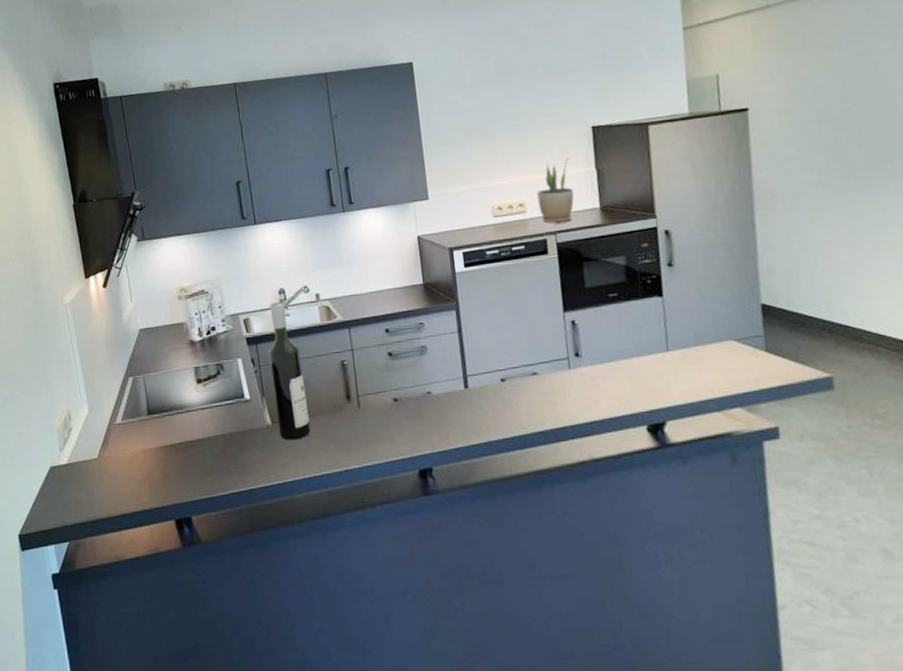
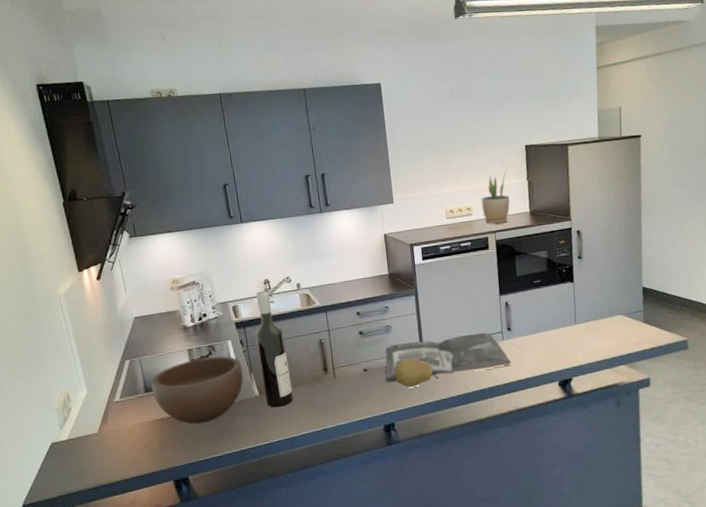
bowl: none [154,376,255,455] -> present [151,356,244,424]
magazine: none [419,358,582,416] -> present [385,332,512,382]
fruit: none [430,387,487,424] -> present [394,358,439,387]

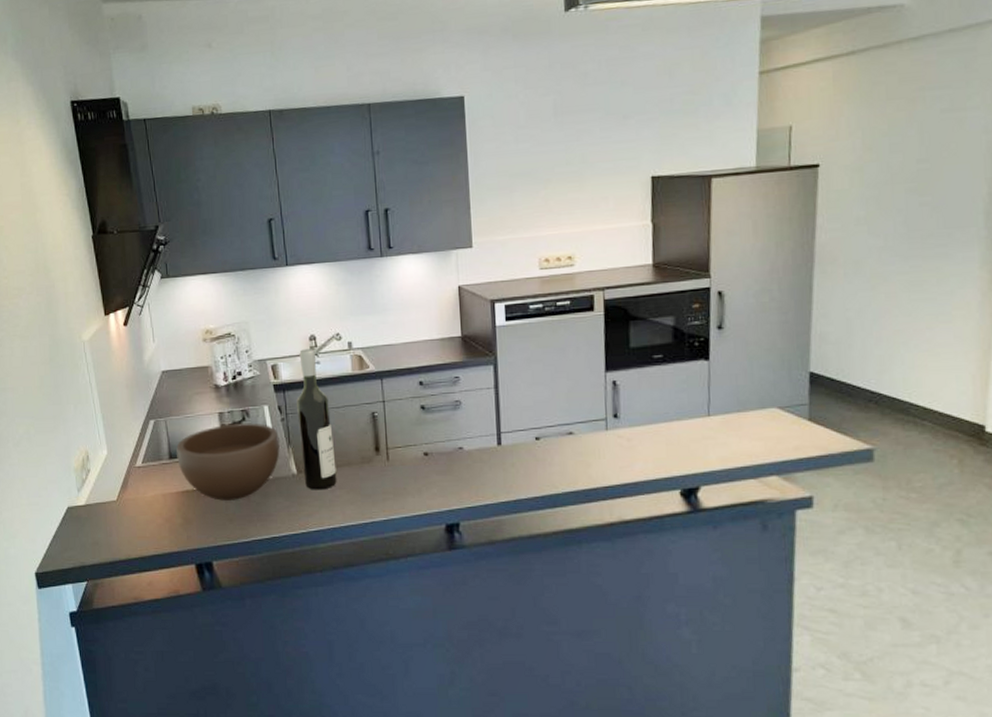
magazine: present [385,332,512,382] -> none [451,417,617,471]
fruit: present [394,358,439,387] -> none [461,444,519,480]
potted plant: present [481,170,510,224] -> none [587,209,626,279]

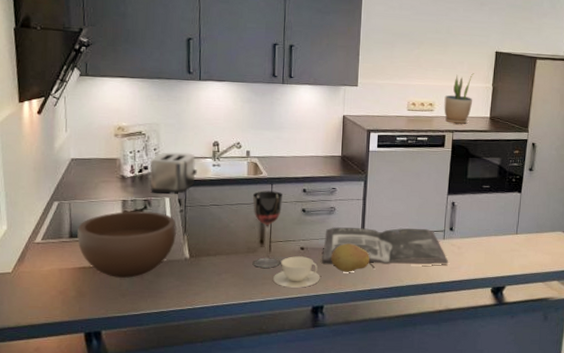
toaster: none [243,352,295,401] -> present [149,152,197,194]
bottle: present [296,349,337,490] -> none [195,153,225,273]
wineglass: none [360,387,403,480] -> present [252,191,283,268]
teacup: none [395,463,452,503] -> present [273,256,320,288]
magazine: none [451,417,617,471] -> present [322,227,449,265]
fruit: none [461,444,519,480] -> present [330,243,375,272]
potted plant: none [587,209,626,279] -> present [444,73,475,124]

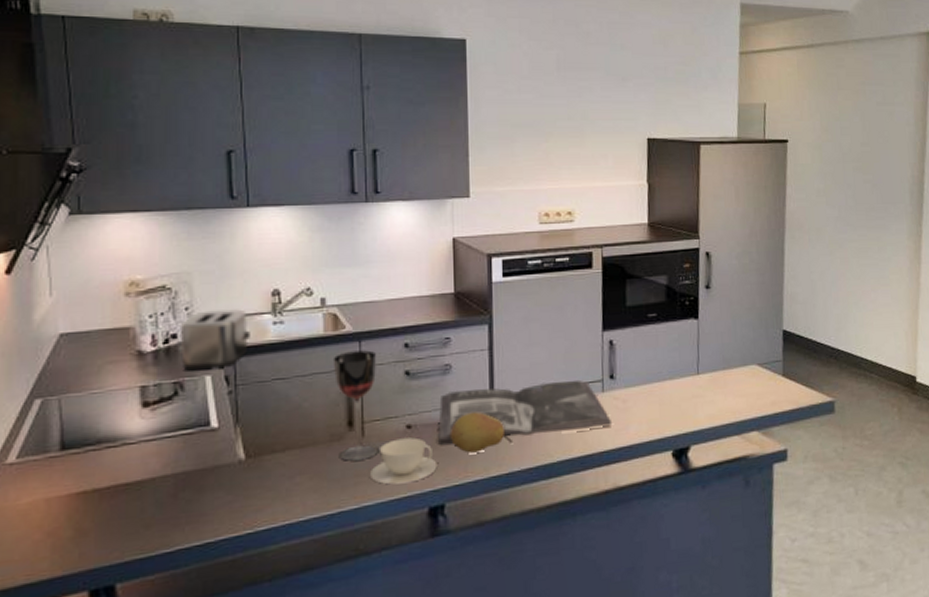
bowl: present [77,211,177,278] -> none [73,398,224,501]
potted plant: present [444,73,475,124] -> none [586,168,624,236]

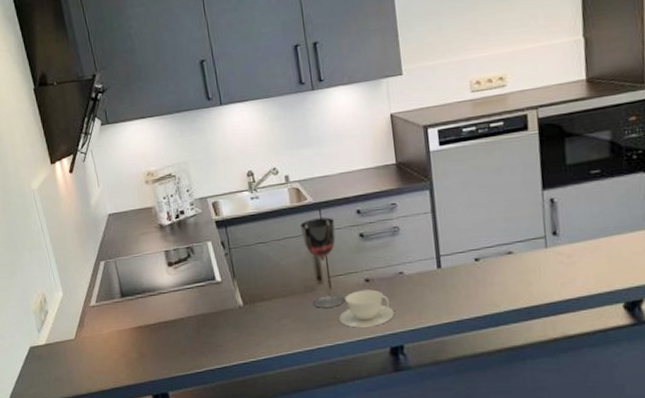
toaster: present [179,309,250,371] -> none [185,188,236,239]
magazine: present [438,379,613,445] -> none [391,237,558,296]
fruit: present [449,411,512,453] -> none [402,267,460,303]

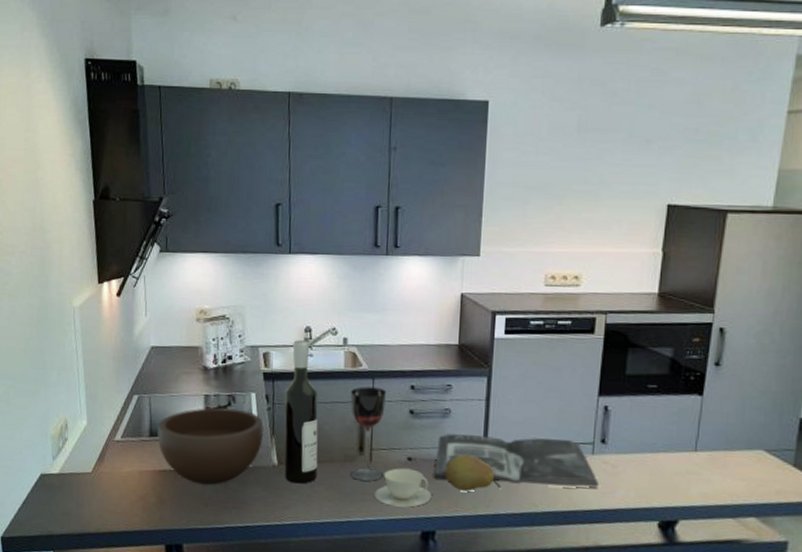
bowl: none [127,259,226,335] -> present [157,407,264,485]
bottle: none [238,184,282,320] -> present [284,340,318,484]
magazine: none [391,237,558,296] -> present [434,434,600,488]
fruit: none [402,267,460,303] -> present [444,454,500,491]

